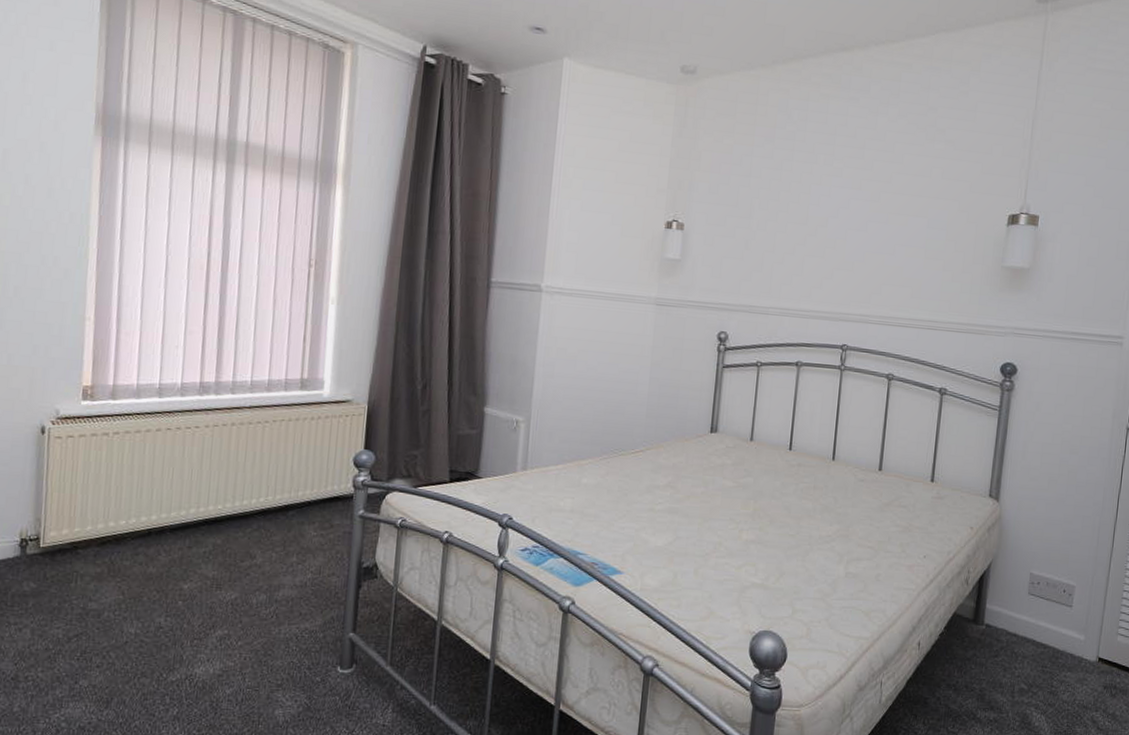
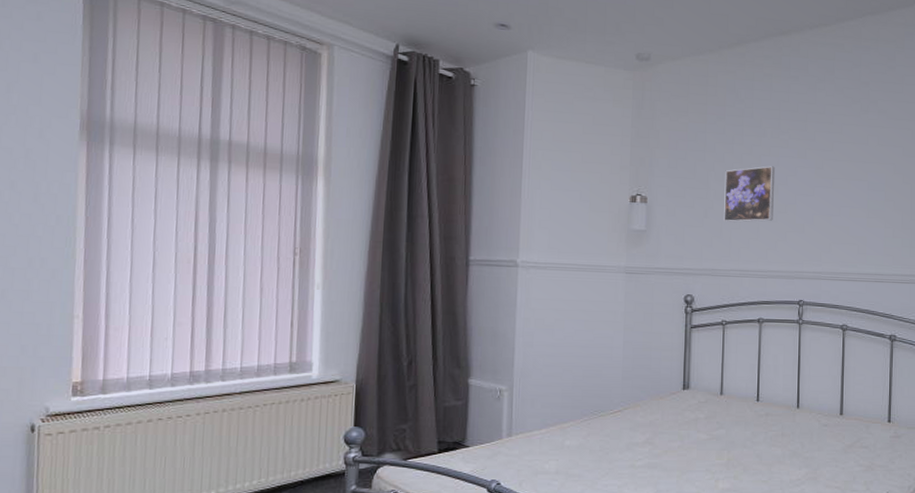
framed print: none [765,196,825,257] -> present [724,166,775,222]

